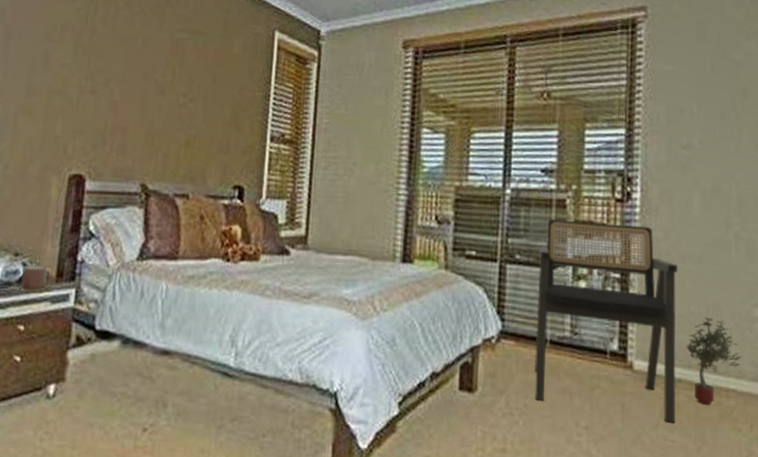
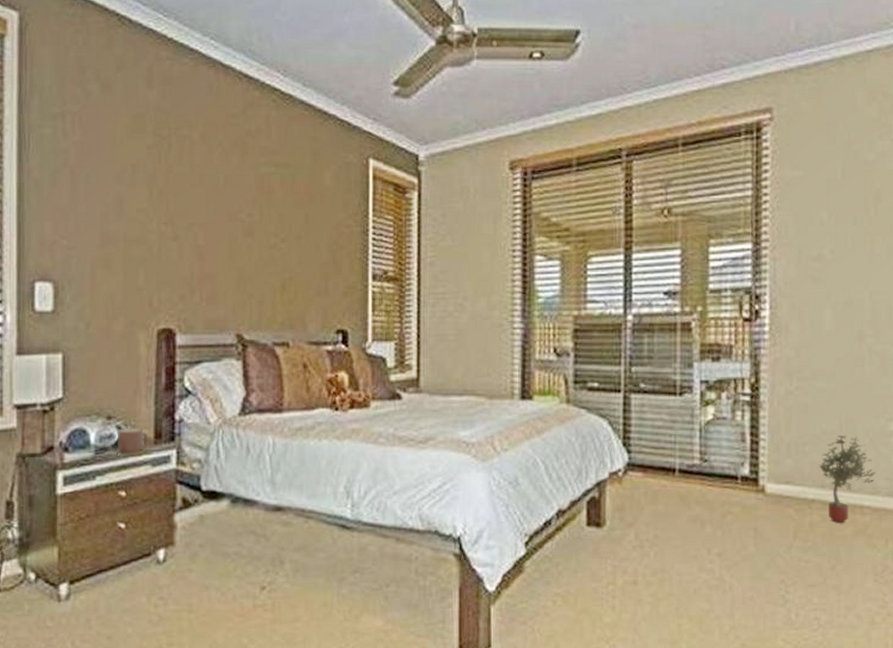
armchair: present [534,218,678,424] -> none [663,343,810,545]

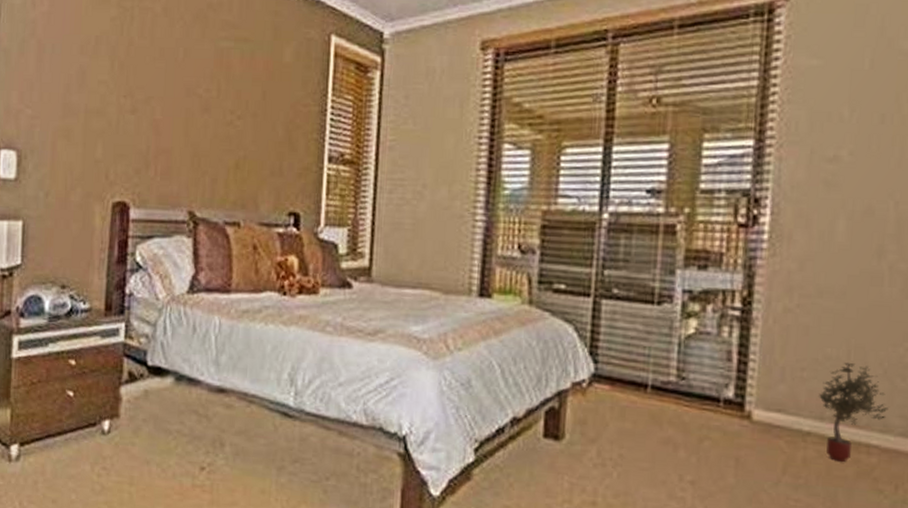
mug: present [117,427,148,456] -> none [69,298,99,326]

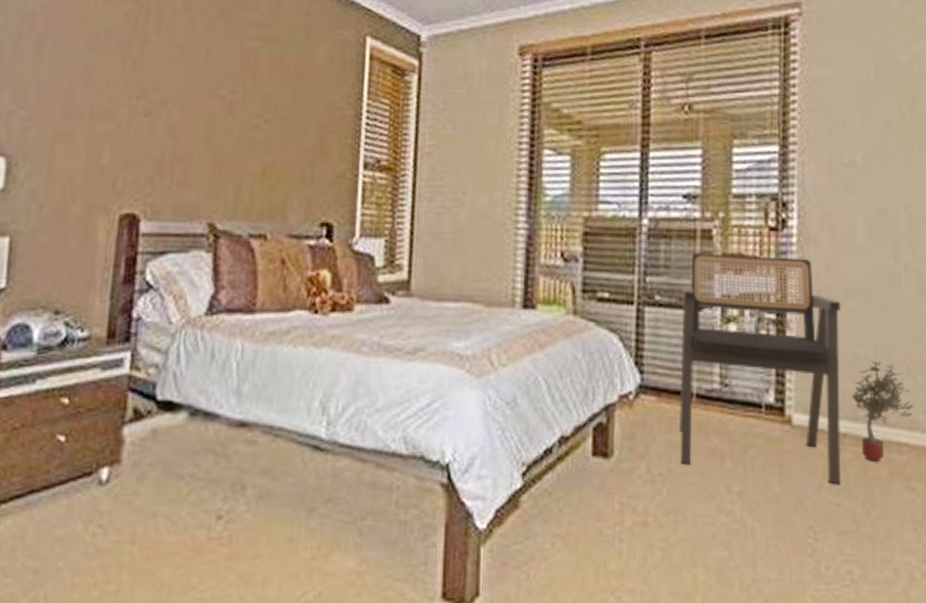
armchair: none [631,247,814,482] -> present [678,251,842,485]

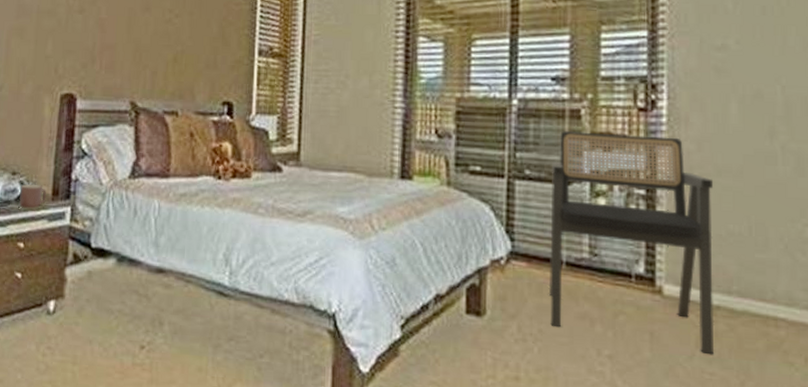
mug: none [63,324,99,357] -> present [19,184,46,210]
potted tree: present [852,362,914,462] -> none [725,238,792,335]

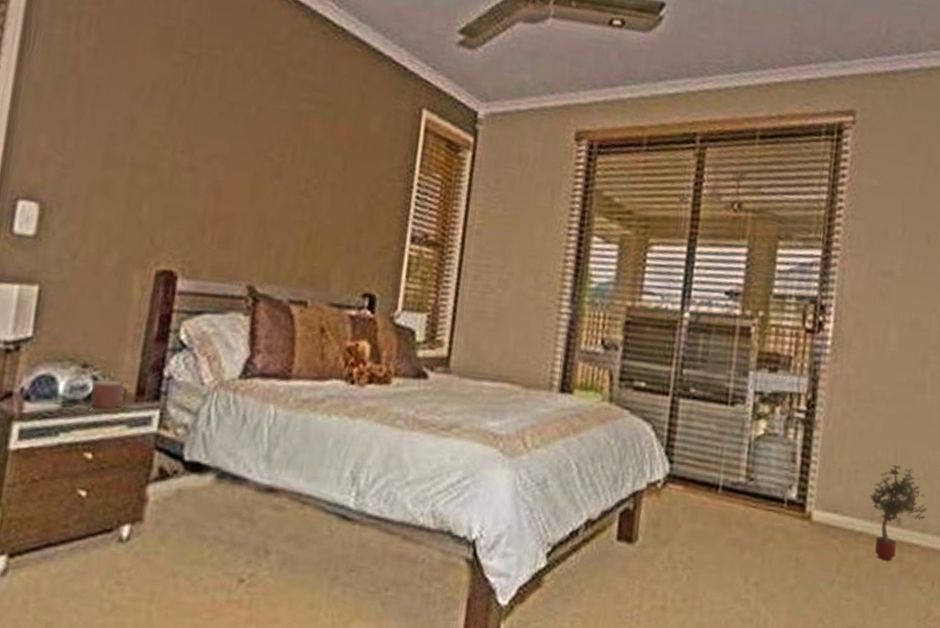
armchair: present [548,130,715,355] -> none [701,348,868,581]
potted tree: none [725,238,792,335] -> present [870,465,928,561]

